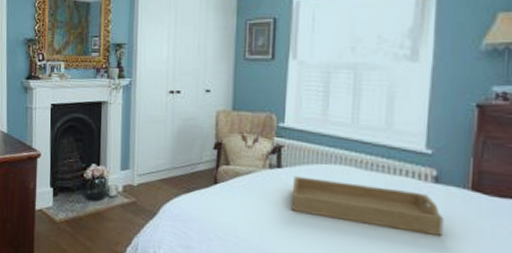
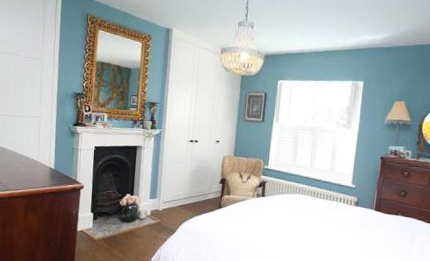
serving tray: present [291,176,444,236] -> none [269,202,359,239]

